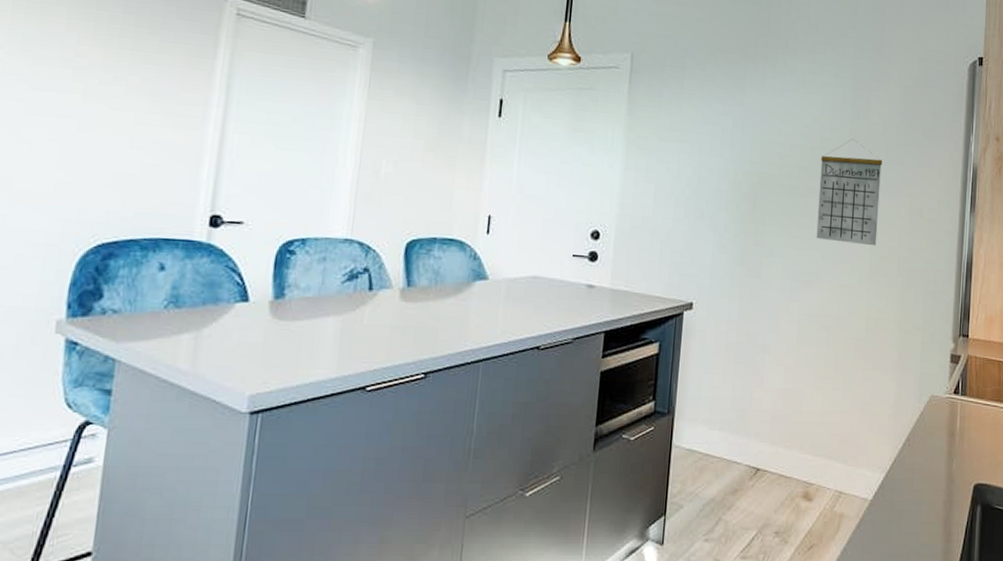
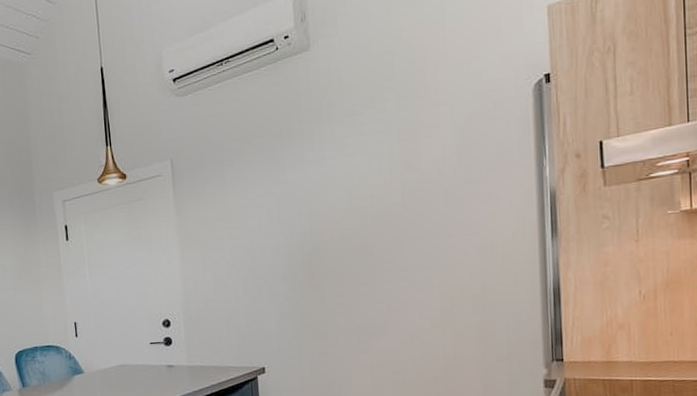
calendar: present [816,139,883,246] -> none [374,190,446,293]

